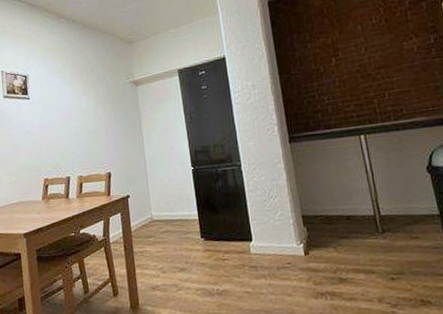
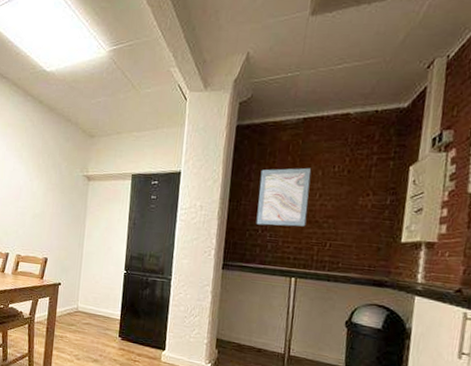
wall art: none [302,25,360,91] -> present [256,167,311,227]

